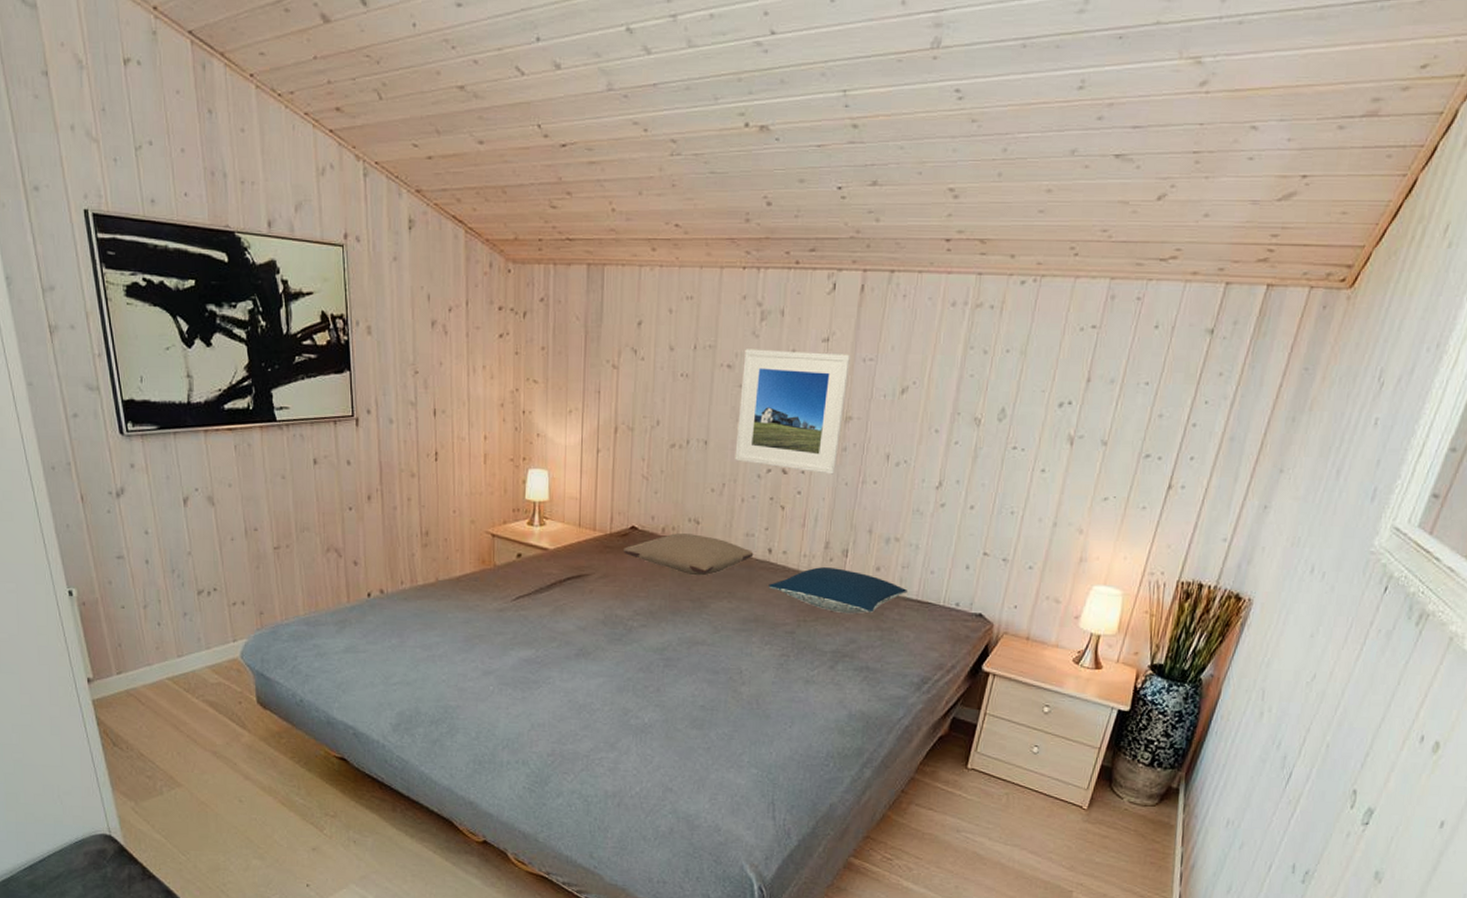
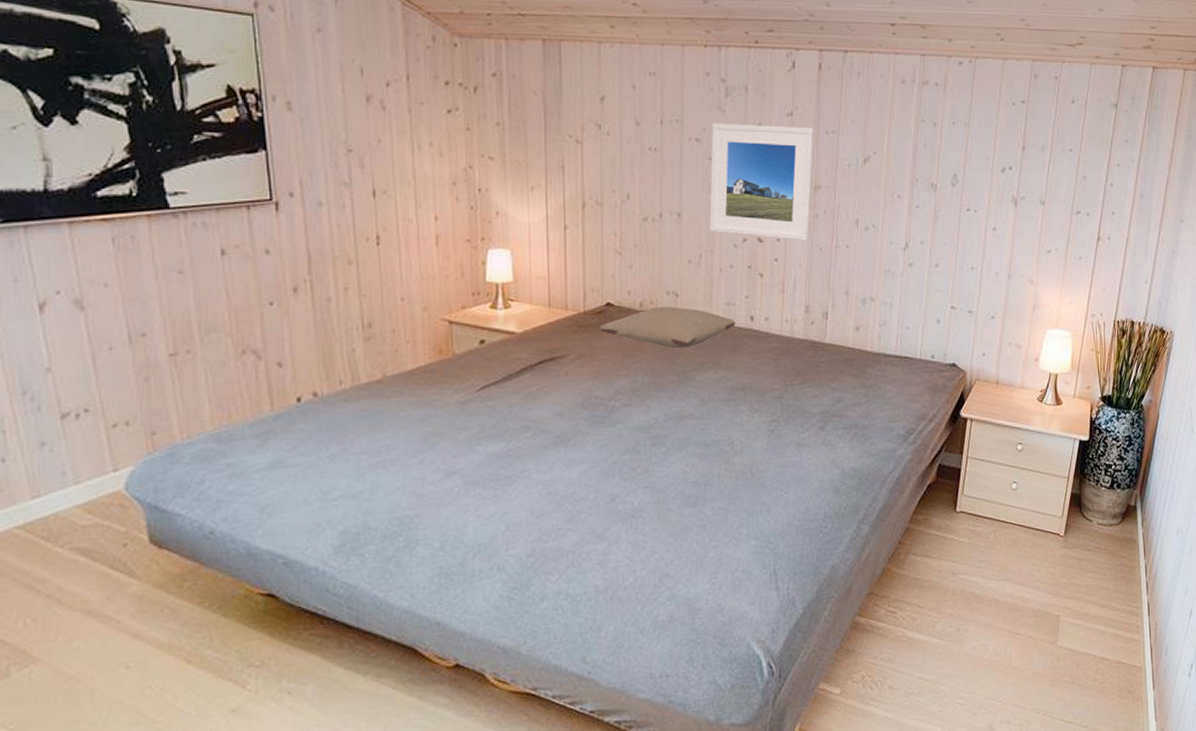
pillow: present [768,567,907,613] -> none [753,330,886,374]

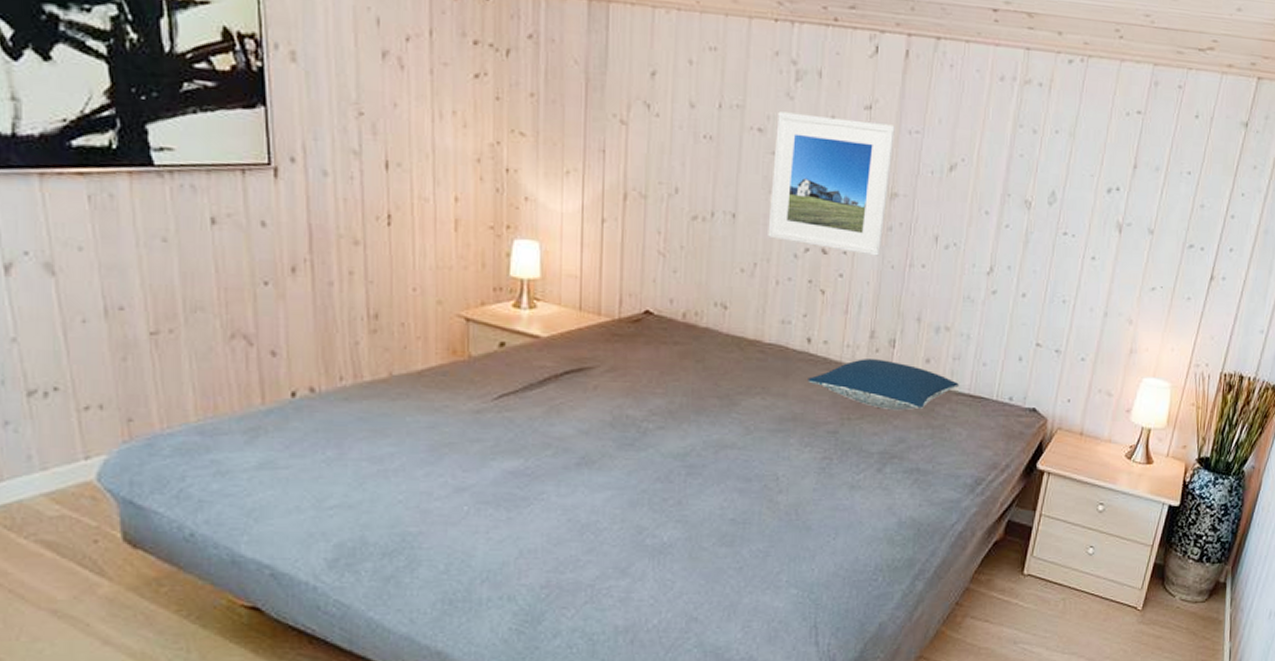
pillow: present [600,307,736,349] -> none [636,319,791,369]
pillow: none [753,330,886,374] -> present [808,359,959,410]

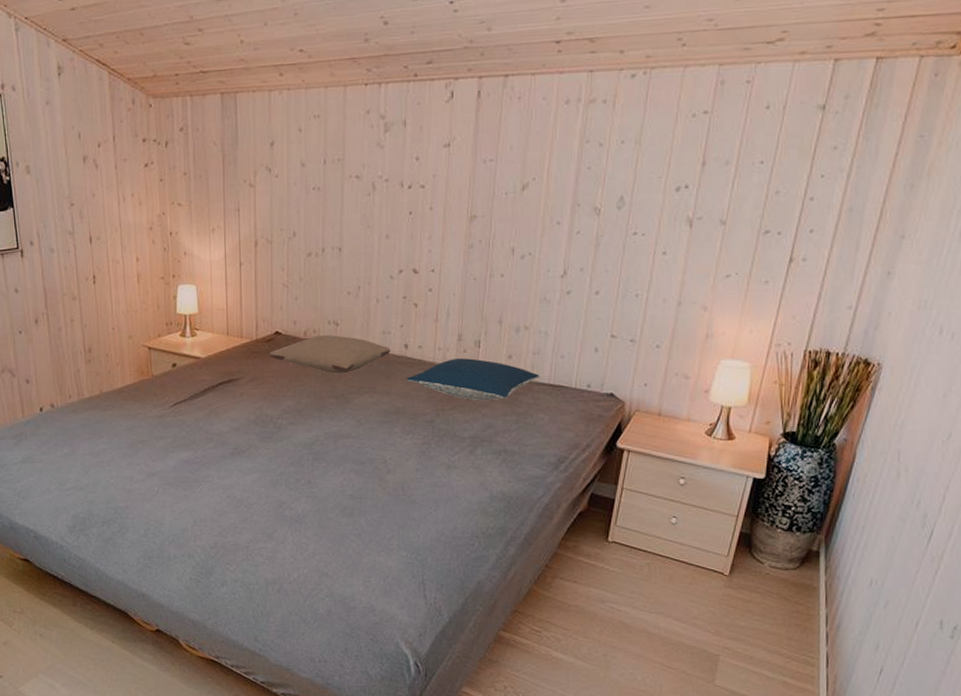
pillow: none [636,319,791,369] -> present [270,335,391,374]
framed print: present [768,111,895,256] -> none [368,157,471,271]

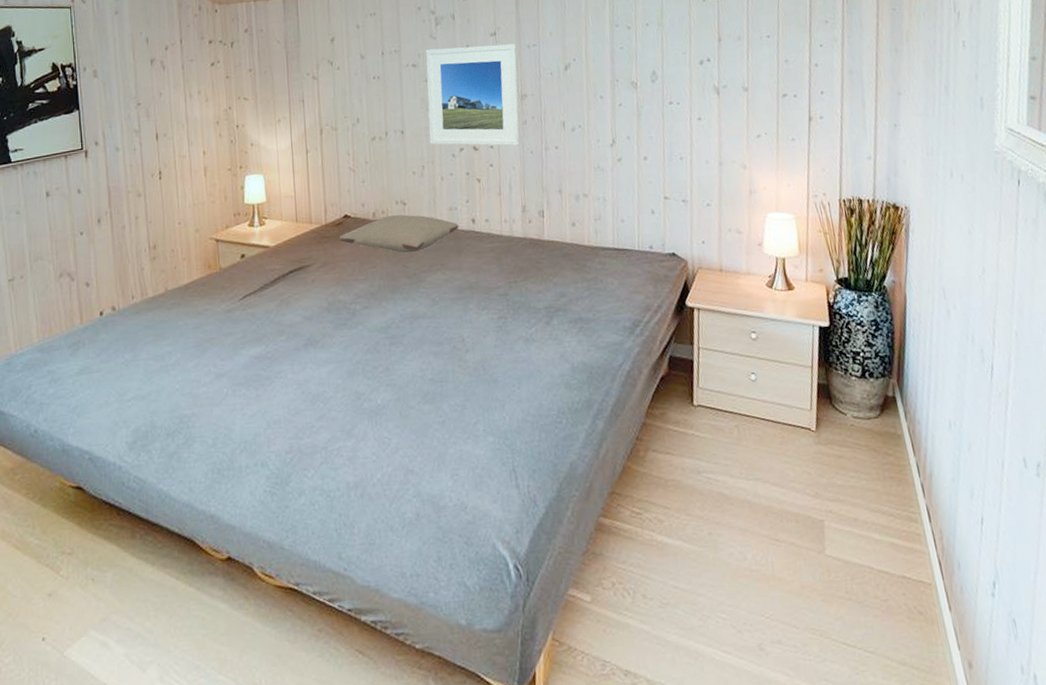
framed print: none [368,157,471,271] -> present [426,43,521,146]
pillow: present [407,358,539,400] -> none [477,228,604,270]

